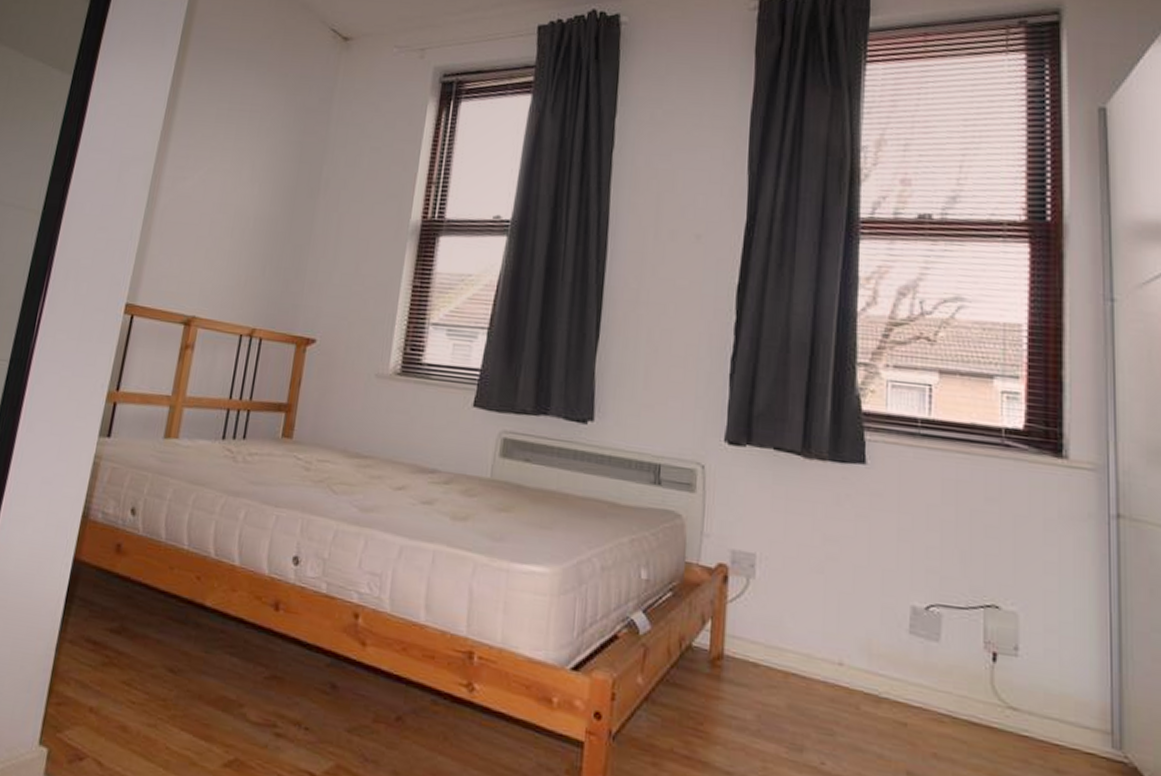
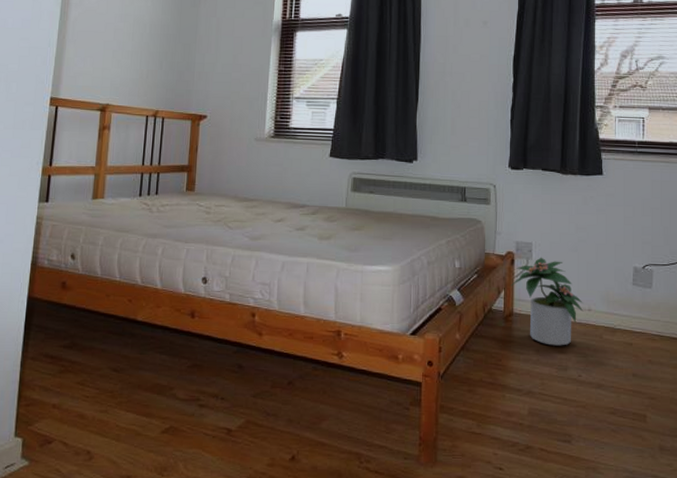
potted plant: none [722,576,832,714] -> present [511,257,584,346]

